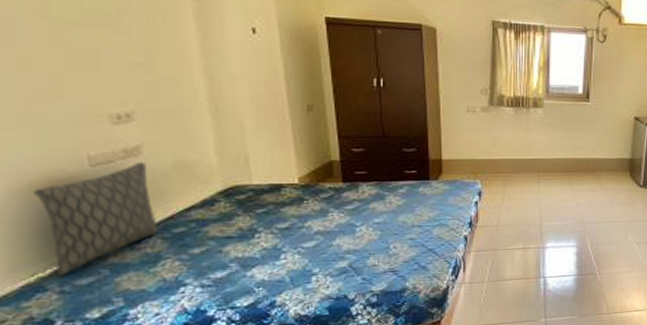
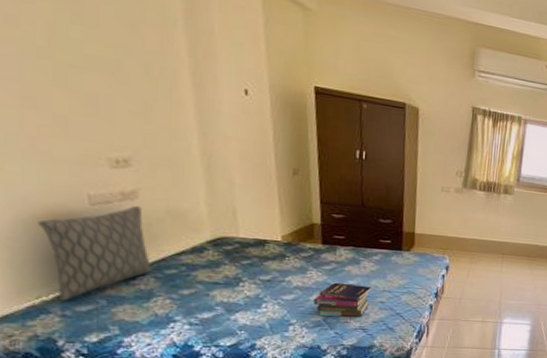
books: none [336,222,401,262] -> present [313,282,373,317]

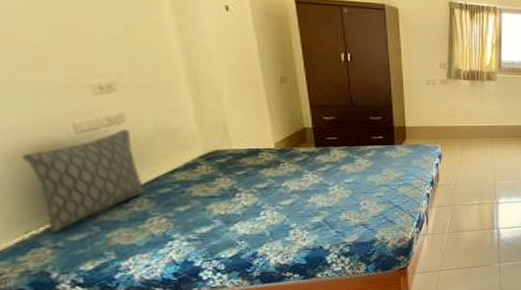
books: present [313,282,373,317] -> none [311,182,369,218]

